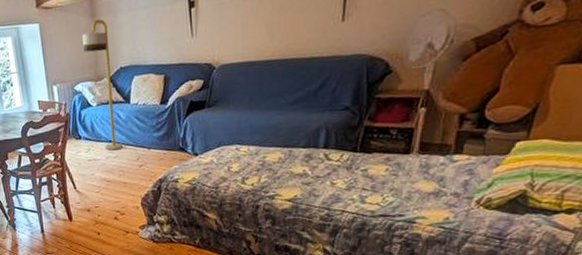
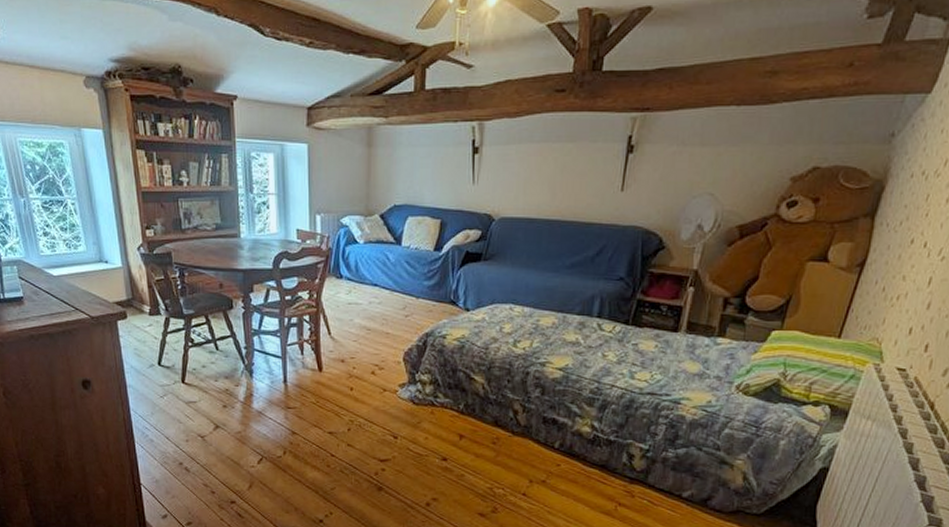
floor lamp: present [82,19,124,151] -> none [355,149,390,296]

